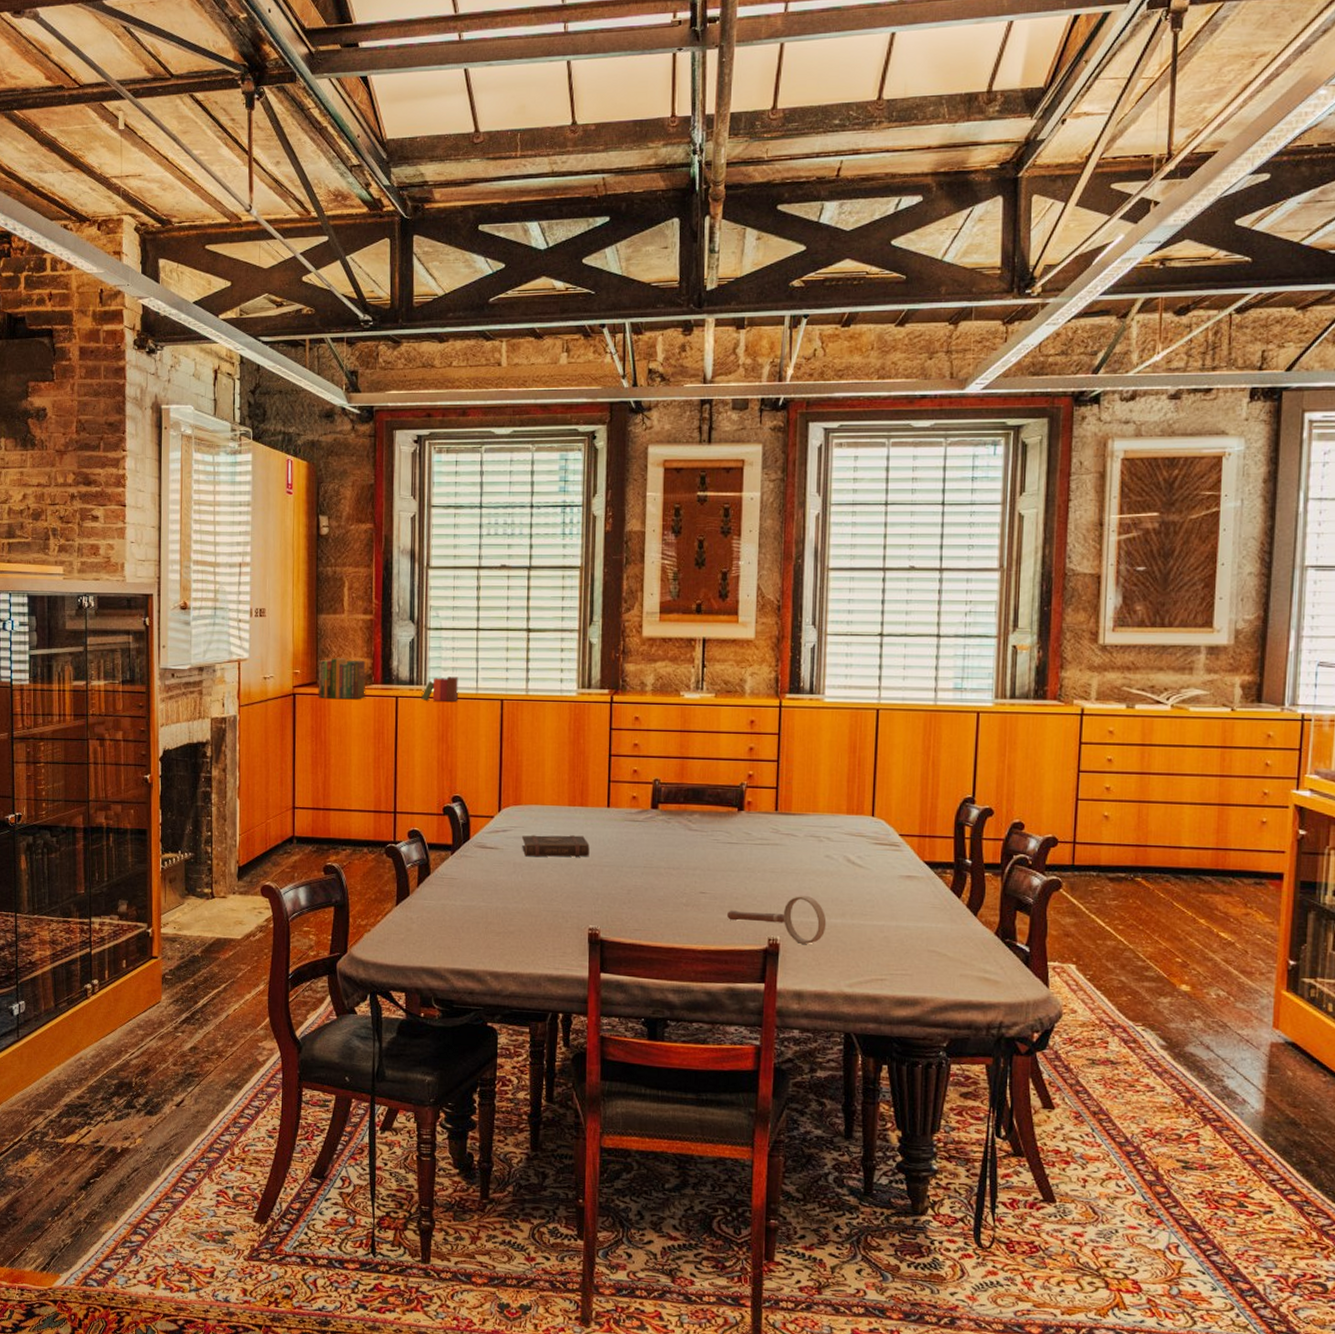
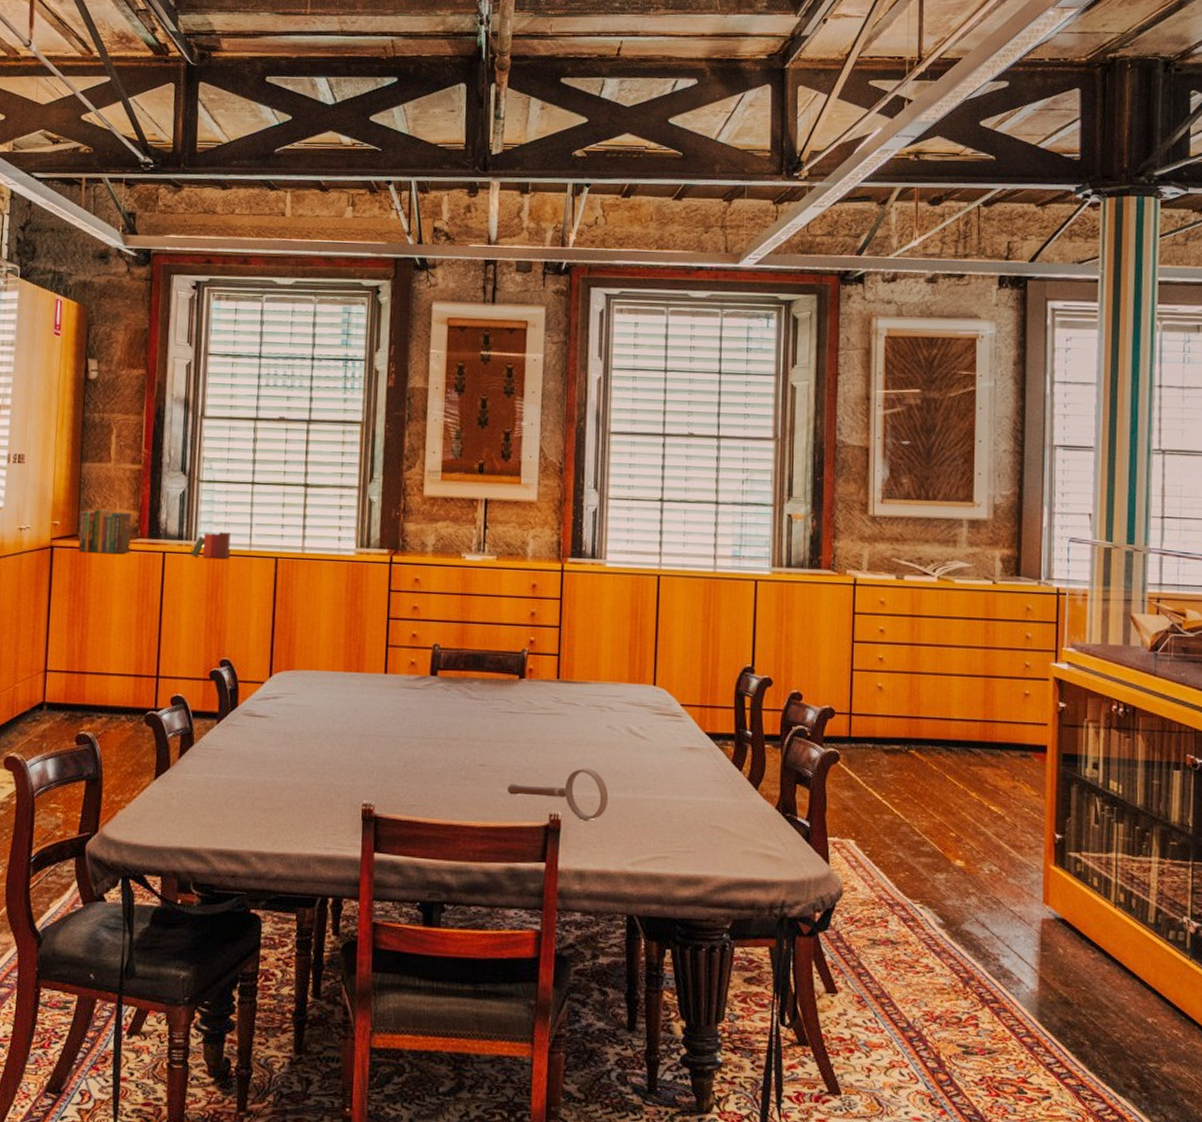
book: present [521,835,590,857] -> none [293,702,365,727]

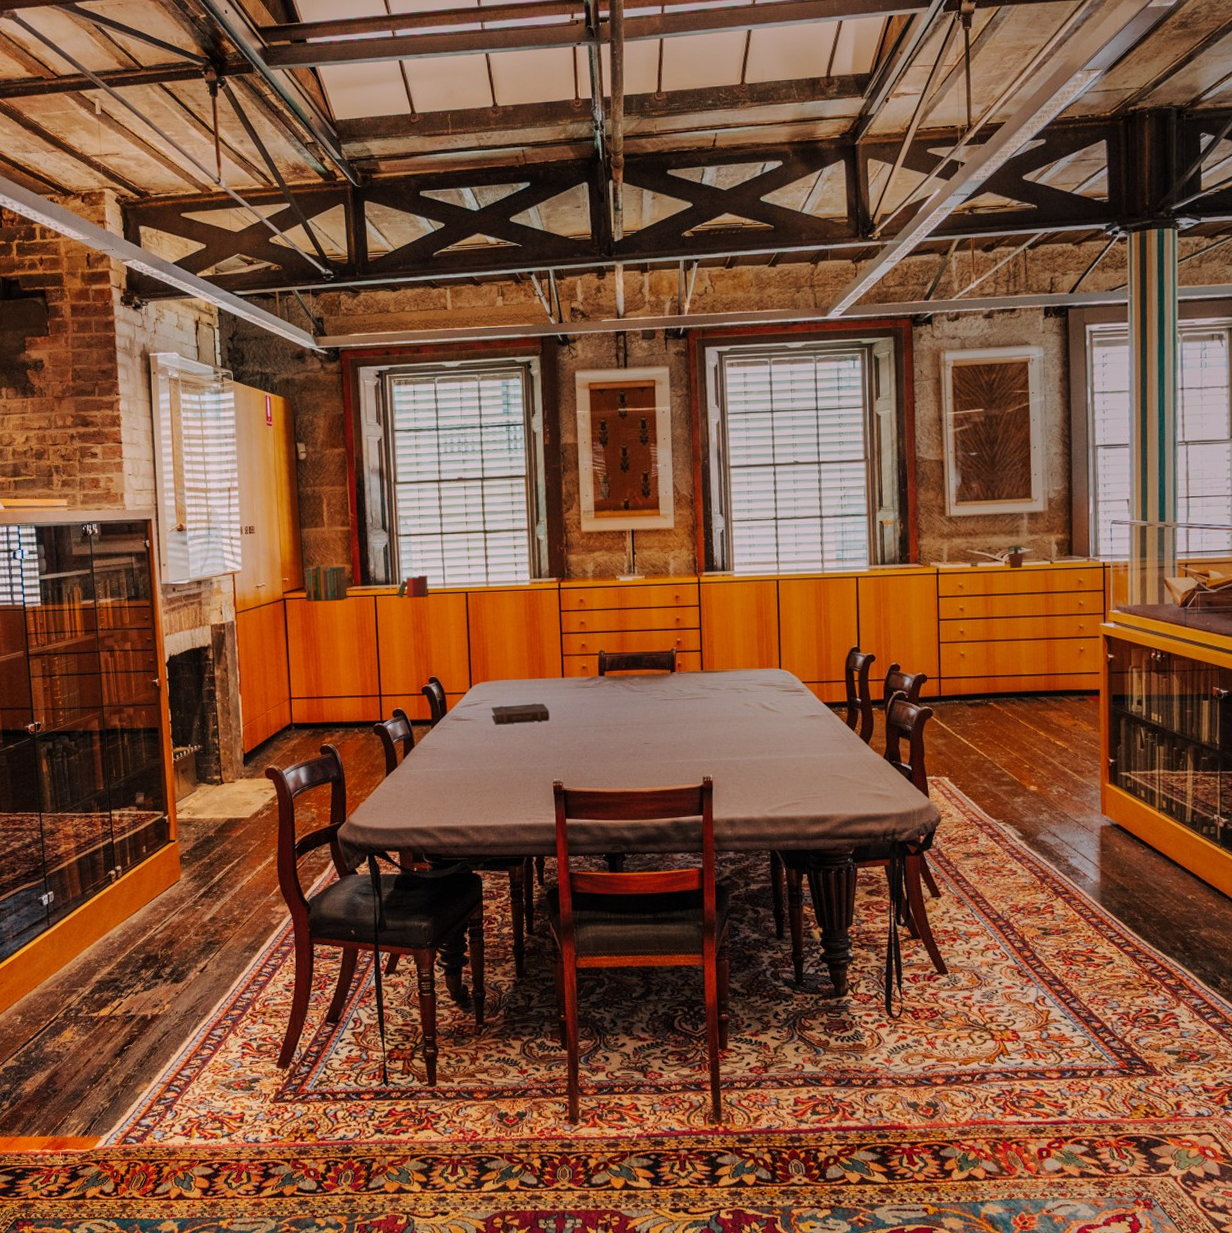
book: none [293,702,365,727] -> present [491,703,550,725]
magnifying glass: present [507,767,609,820] -> none [668,738,749,779]
potted plant: none [941,557,966,586] -> present [1007,545,1027,568]

